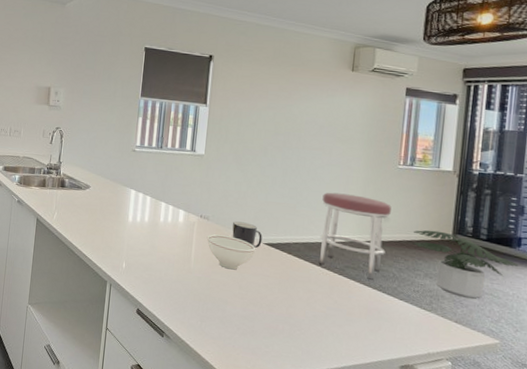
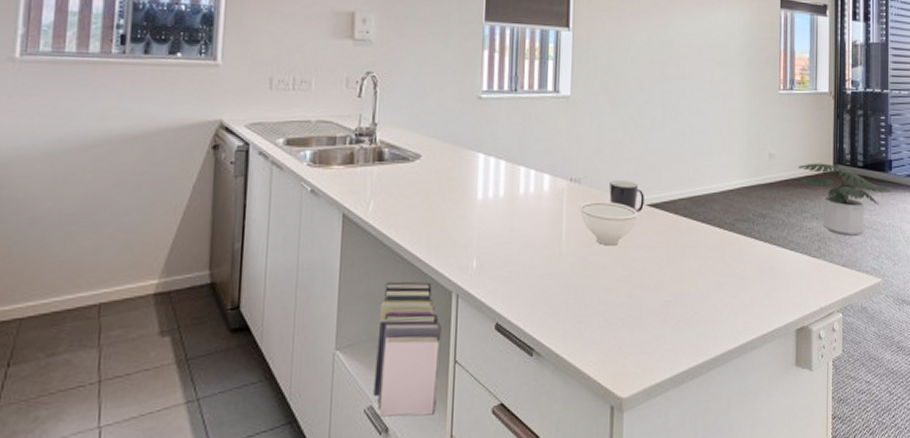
books: none [51,268,99,361] -> present [373,282,442,417]
bar stool: present [319,192,391,281] -> none [706,130,775,233]

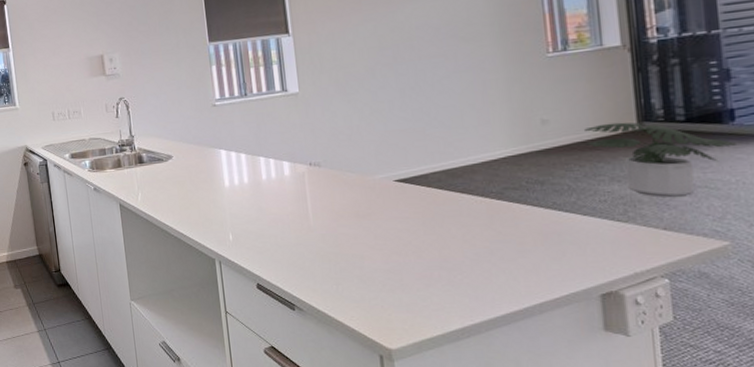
books: present [373,282,442,417] -> none [159,252,216,351]
bowl: present [579,202,638,246] -> none [322,180,386,219]
mug: present [608,180,644,212] -> none [349,160,391,188]

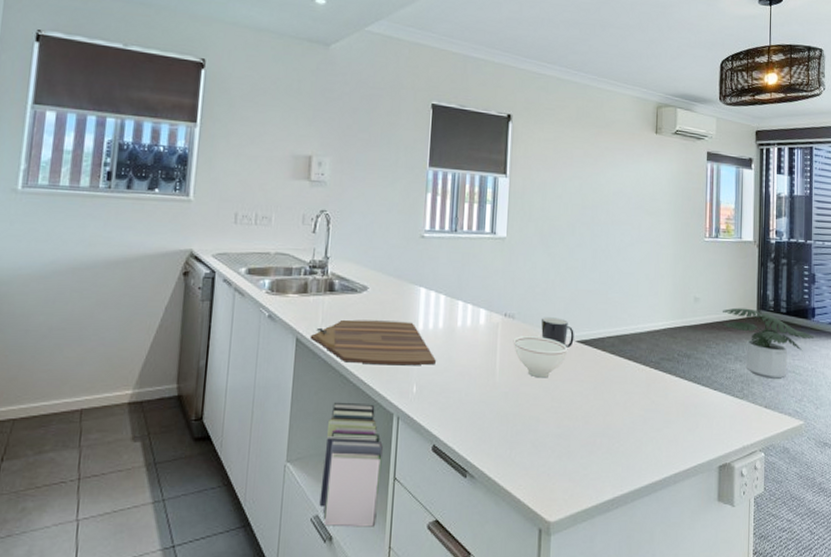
cutting board: none [130,180,247,220] -> present [309,319,436,366]
books: none [159,252,216,351] -> present [319,403,383,527]
bowl: none [322,180,386,219] -> present [513,336,568,378]
mug: none [349,160,391,188] -> present [540,317,574,348]

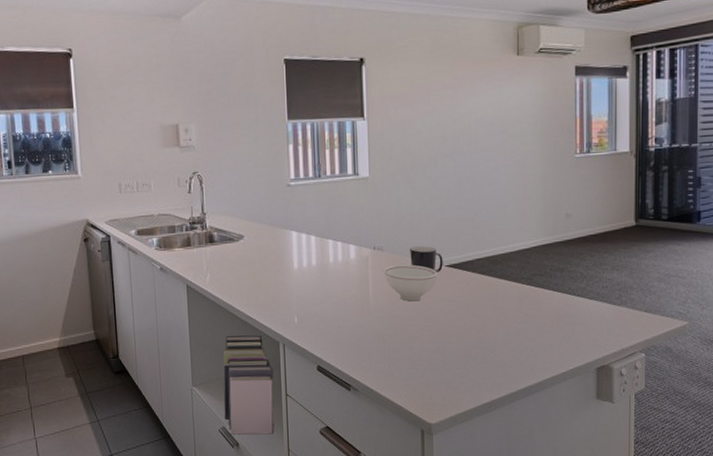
cutting board: present [309,319,436,366] -> none [198,262,313,302]
potted plant: present [722,307,814,380] -> none [597,218,699,285]

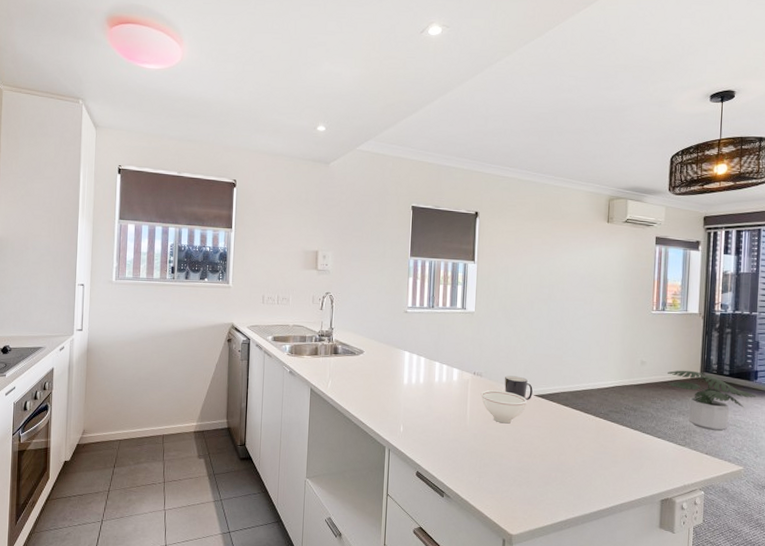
books: present [223,335,274,435] -> none [331,437,378,529]
potted plant: none [597,218,699,285] -> present [667,370,756,432]

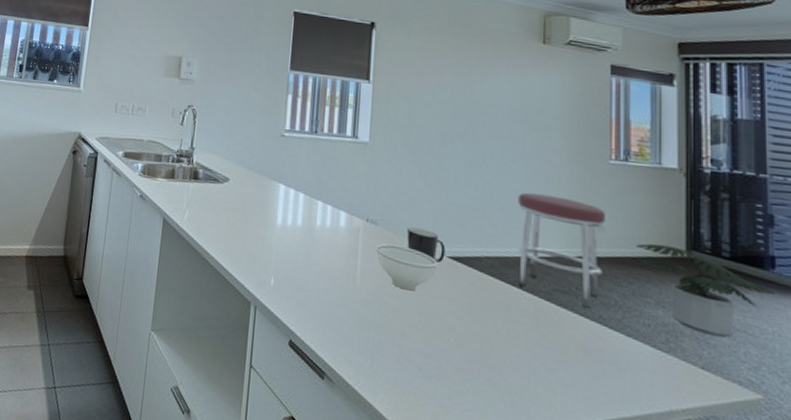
bar stool: none [585,341,647,423] -> present [518,192,605,310]

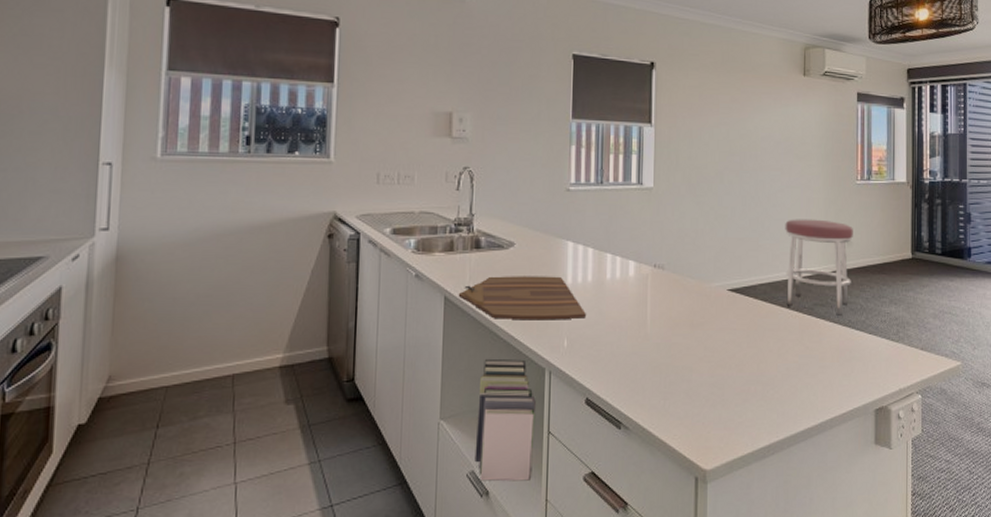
cutting board: none [175,207,294,260] -> present [458,276,586,320]
books: none [179,283,240,410] -> present [474,359,536,482]
bowl: present [375,243,438,291] -> none [663,286,720,328]
mug: present [406,227,445,263] -> none [691,267,725,296]
potted plant: present [637,243,774,339] -> none [876,250,970,322]

